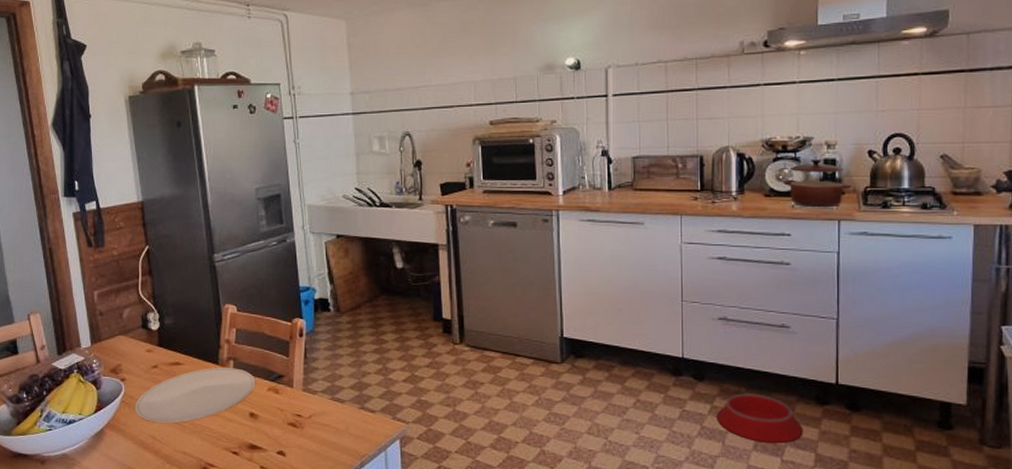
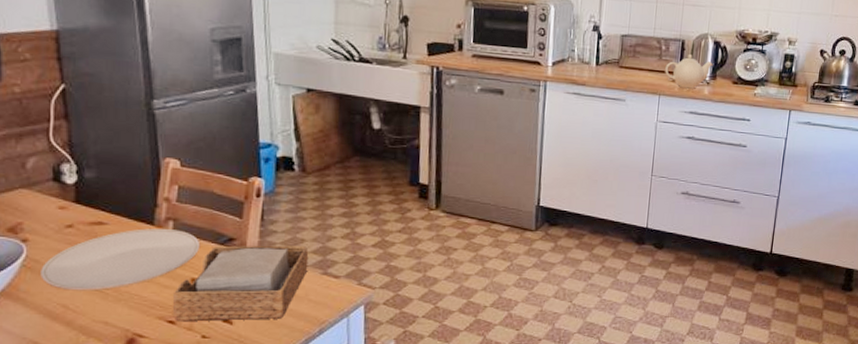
napkin holder: none [235,381,347,453] -> present [172,245,309,321]
teapot: none [684,169,738,206] -> present [665,53,713,89]
pet bowl: present [717,393,804,444] -> none [670,260,740,305]
saucepan: present [783,159,852,208] -> none [749,53,804,98]

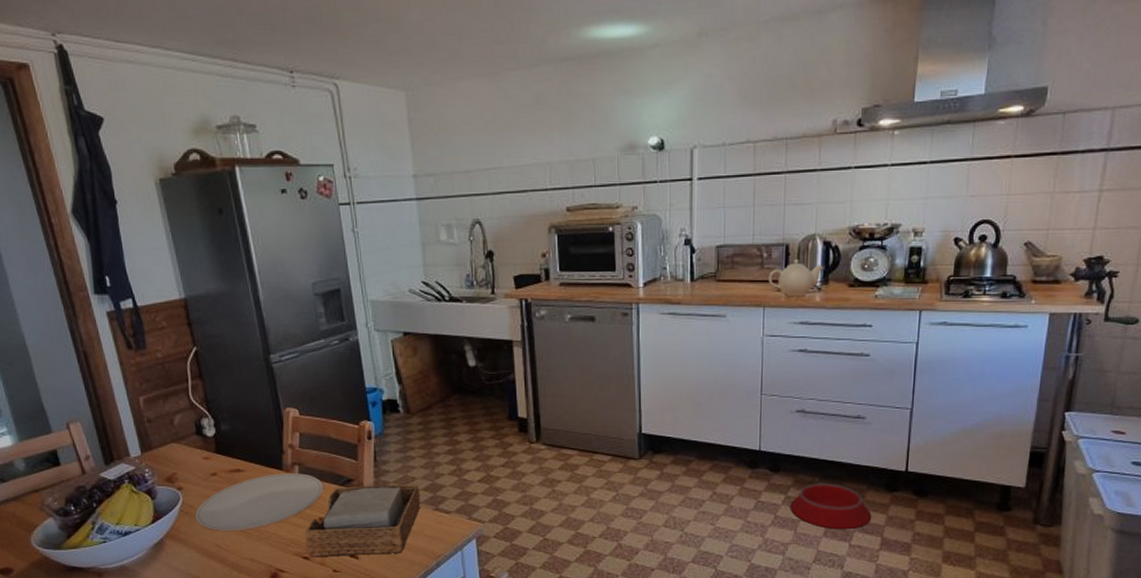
pet bowl: none [670,260,740,305] -> present [790,483,872,530]

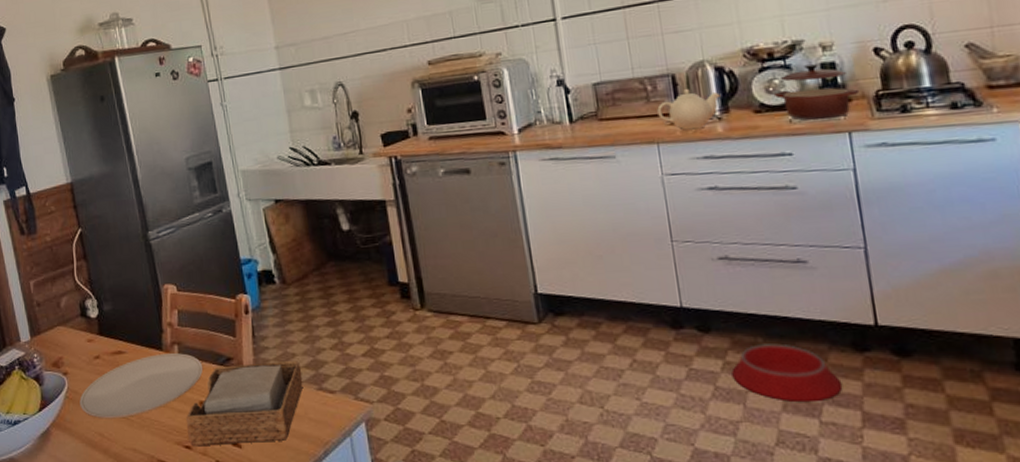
saucepan: none [868,247,936,298] -> present [774,64,860,120]

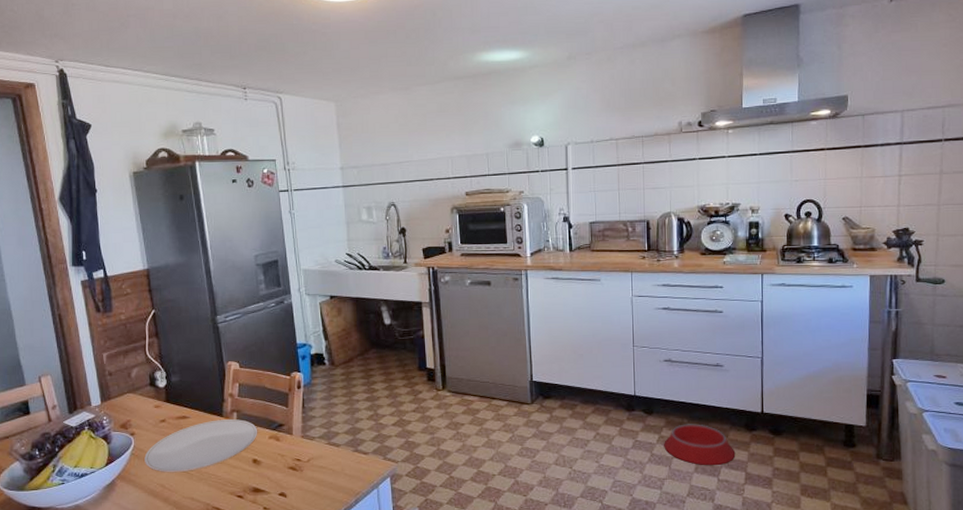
napkin holder: present [185,361,303,445] -> none [239,428,342,495]
teapot: present [657,88,720,131] -> none [634,232,679,264]
saucepan: present [774,64,860,120] -> none [716,222,772,264]

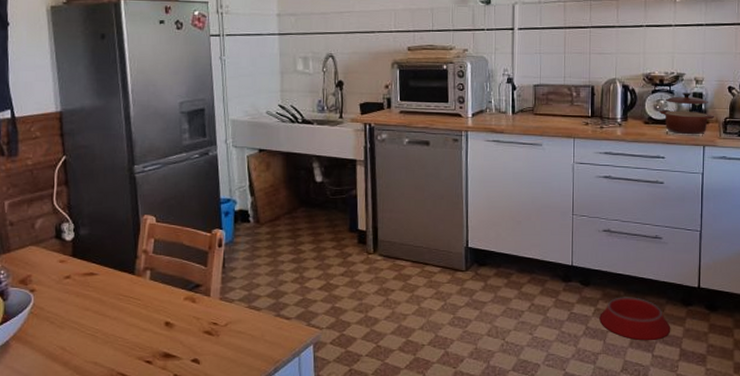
plate: present [144,419,258,473] -> none [44,278,173,335]
saucepan: none [716,222,772,264] -> present [660,93,715,135]

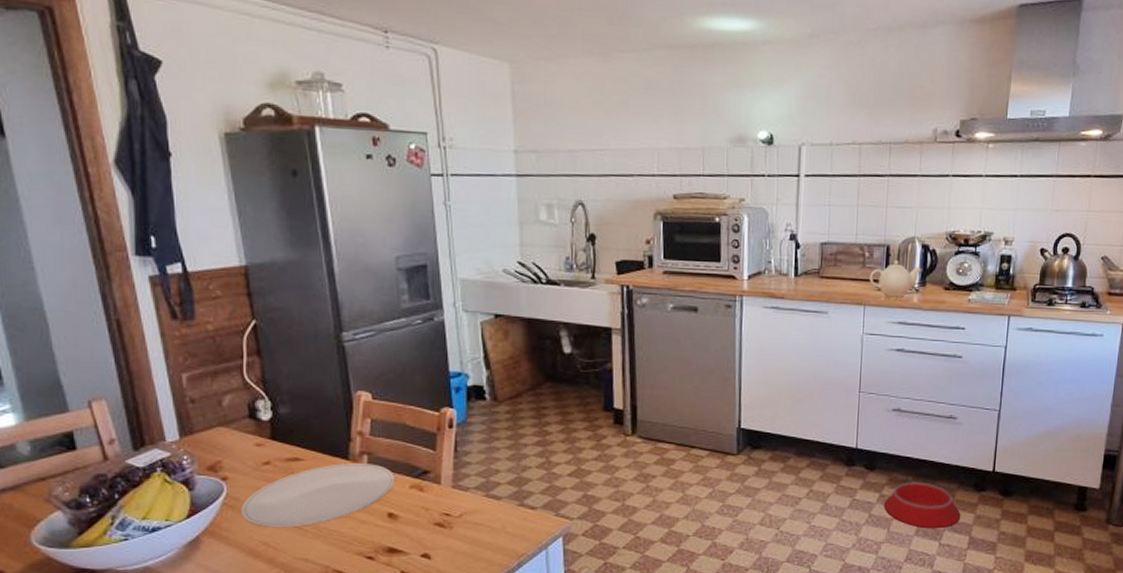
plate: none [44,278,173,335] -> present [241,463,396,528]
teapot: none [577,98,623,131] -> present [869,259,922,297]
saucepan: present [660,93,715,135] -> none [962,255,1024,303]

